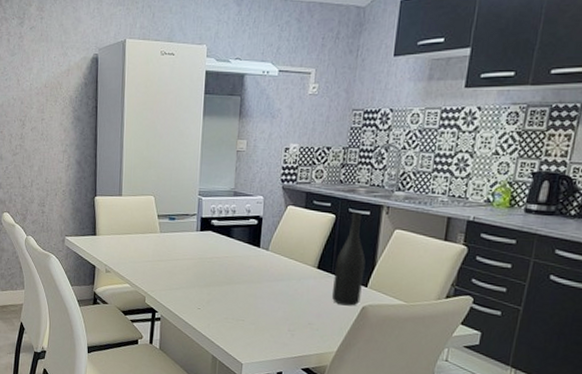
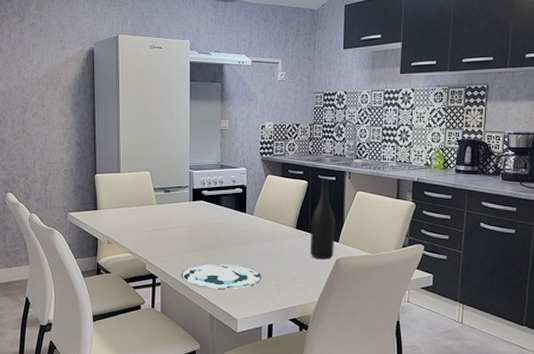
plate: none [183,301,273,331] -> present [181,263,262,289]

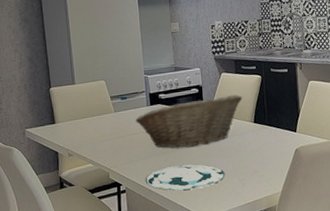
fruit basket: none [177,198,287,247] -> present [136,94,243,148]
wine bottle: present [311,179,335,260] -> none [268,71,293,151]

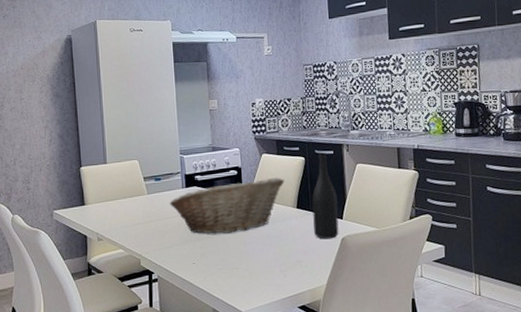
plate: present [145,164,225,191] -> none [178,252,265,281]
wine bottle: none [268,71,293,151] -> present [312,153,339,240]

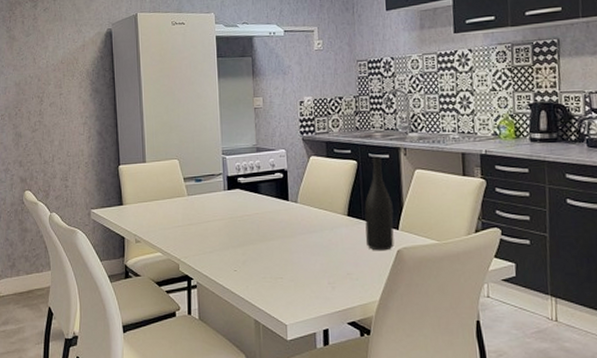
fruit basket: present [170,177,285,234] -> none [211,182,335,241]

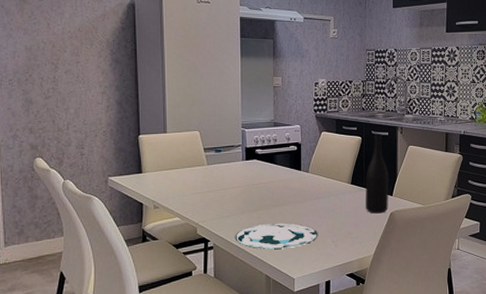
plate: none [219,260,312,290] -> present [235,223,318,249]

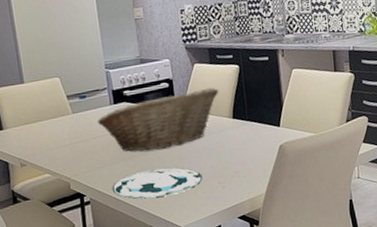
fruit basket: none [229,154,341,206] -> present [98,87,219,152]
wine bottle: present [365,134,389,214] -> none [248,60,277,148]

